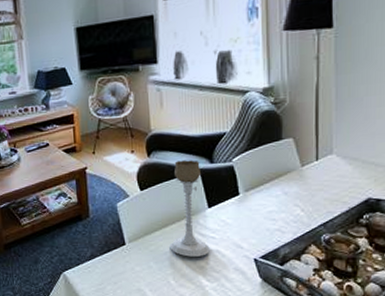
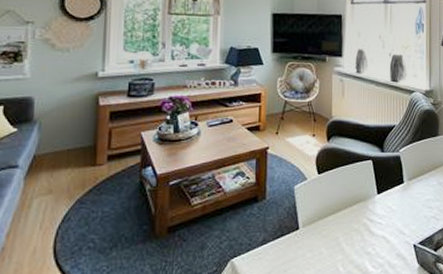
candle holder: present [170,160,210,257] -> none [341,147,377,243]

